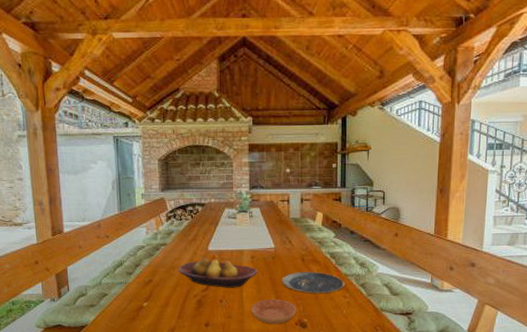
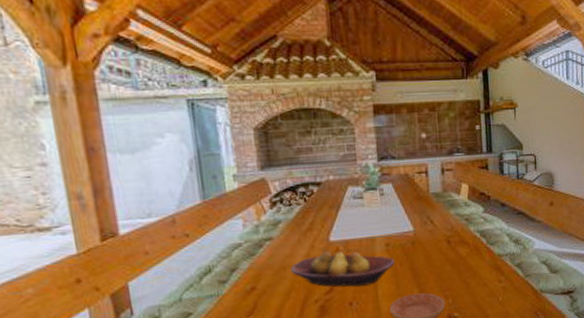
plate: present [281,271,345,294] -> none [424,254,499,282]

